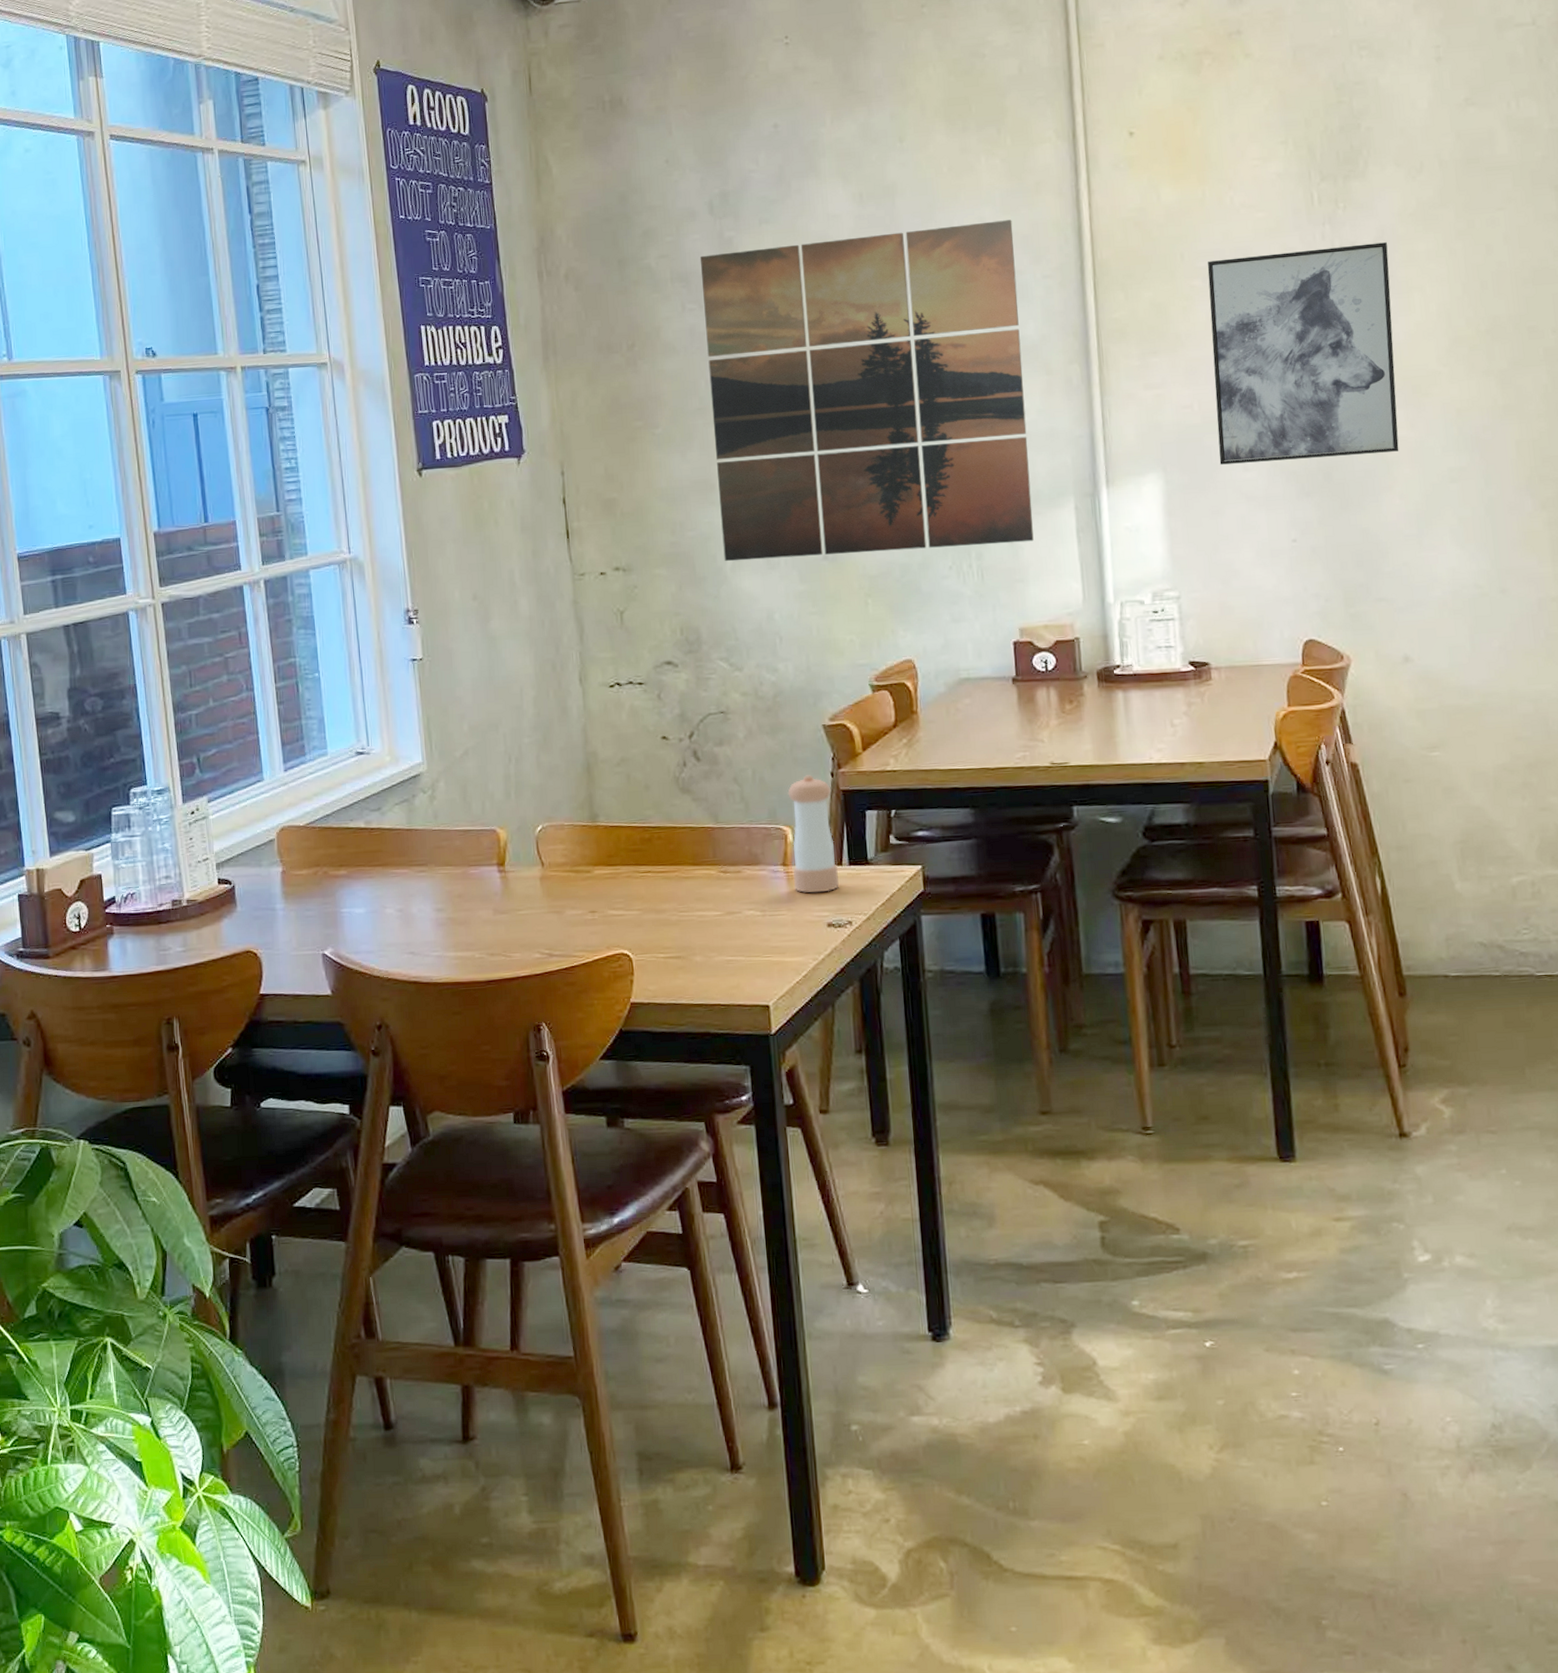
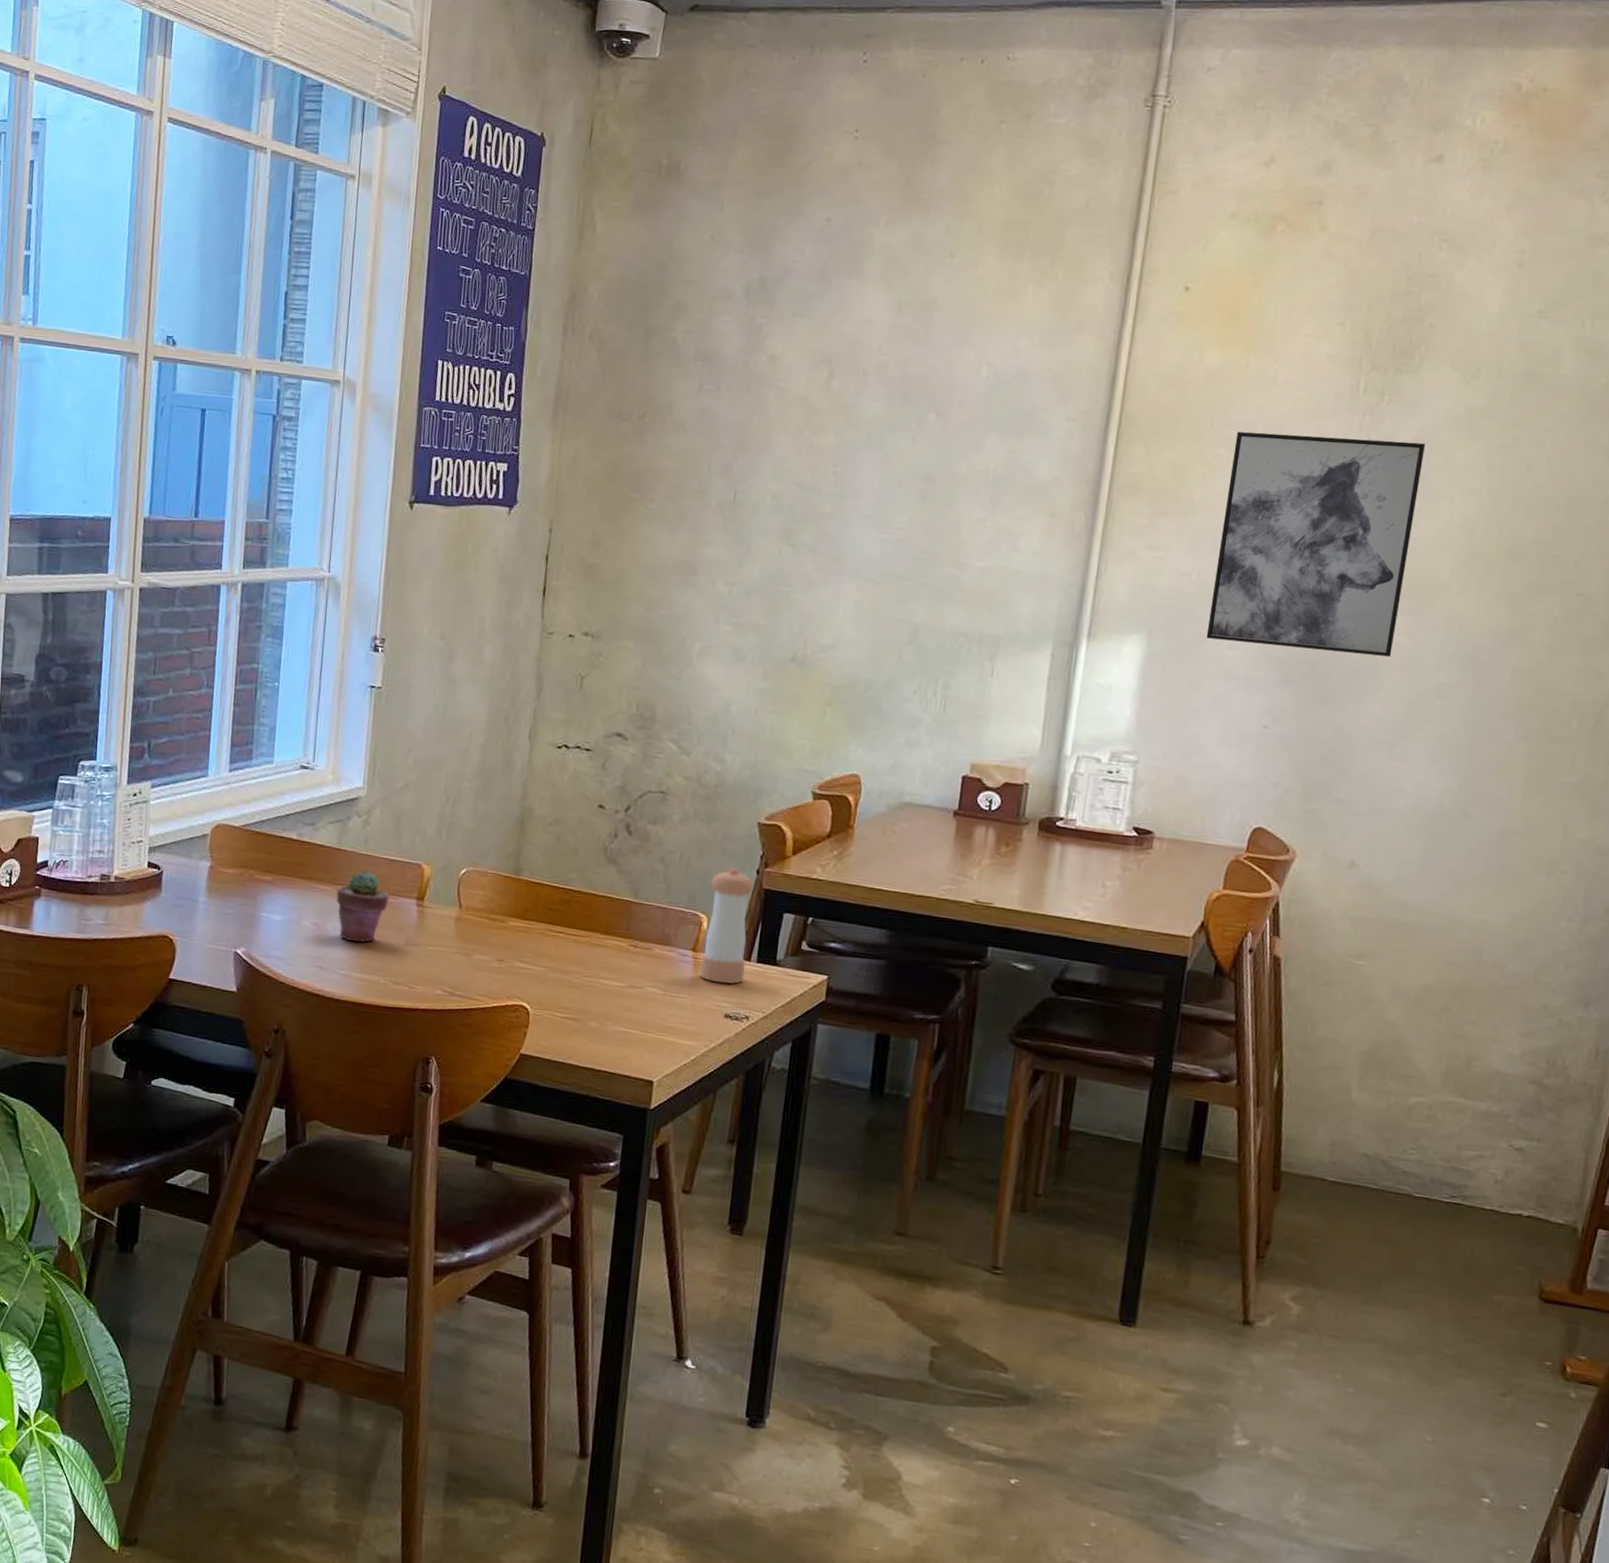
potted succulent: none [415,846,469,921] -> present [336,871,389,943]
wall art: present [699,219,1034,562] -> none [693,338,1048,681]

